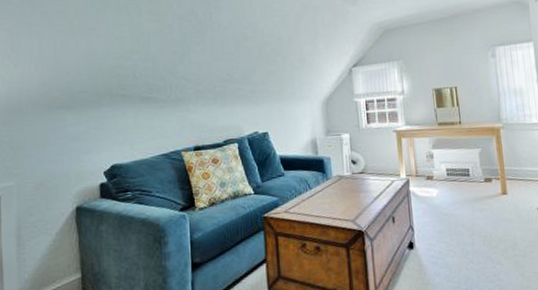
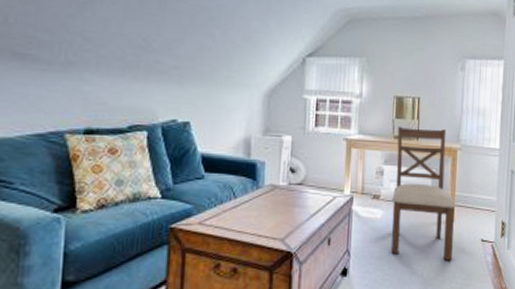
chair: none [441,112,511,231] -> present [390,126,456,261]

